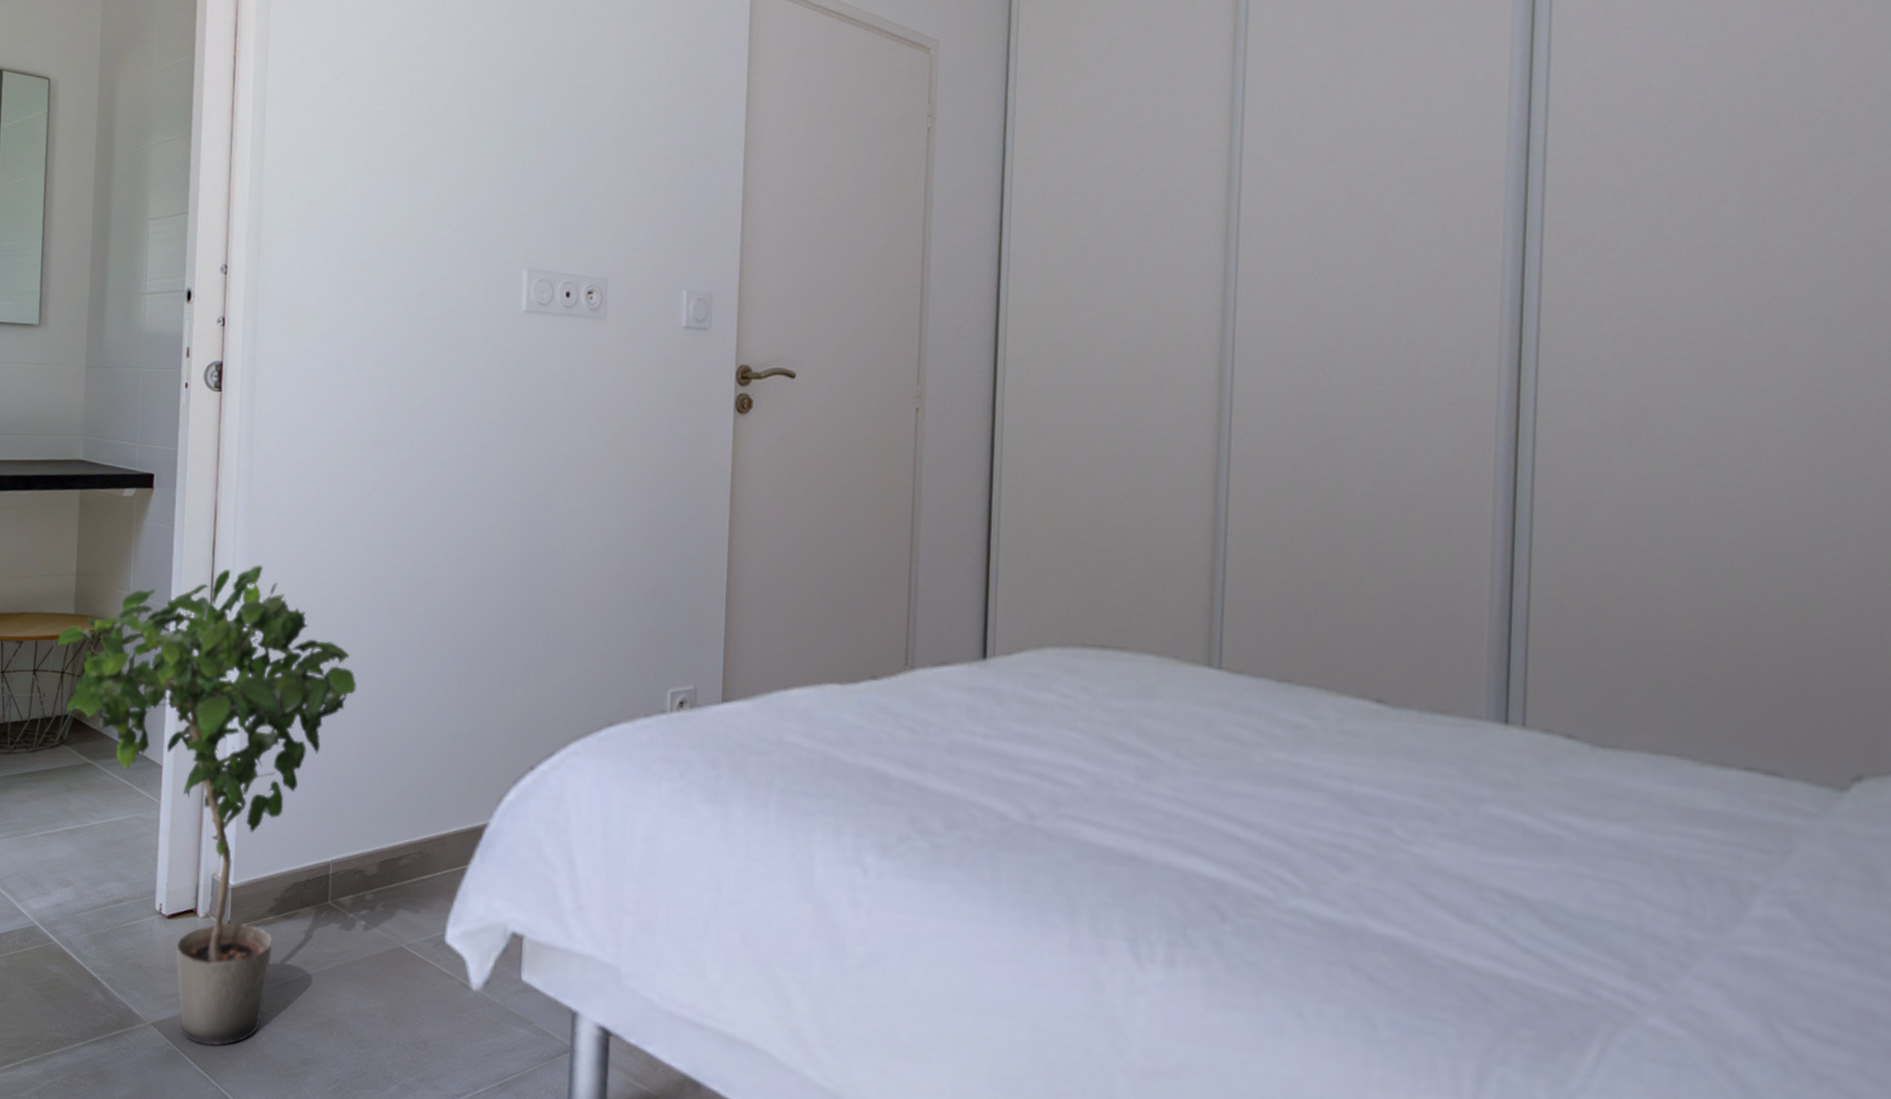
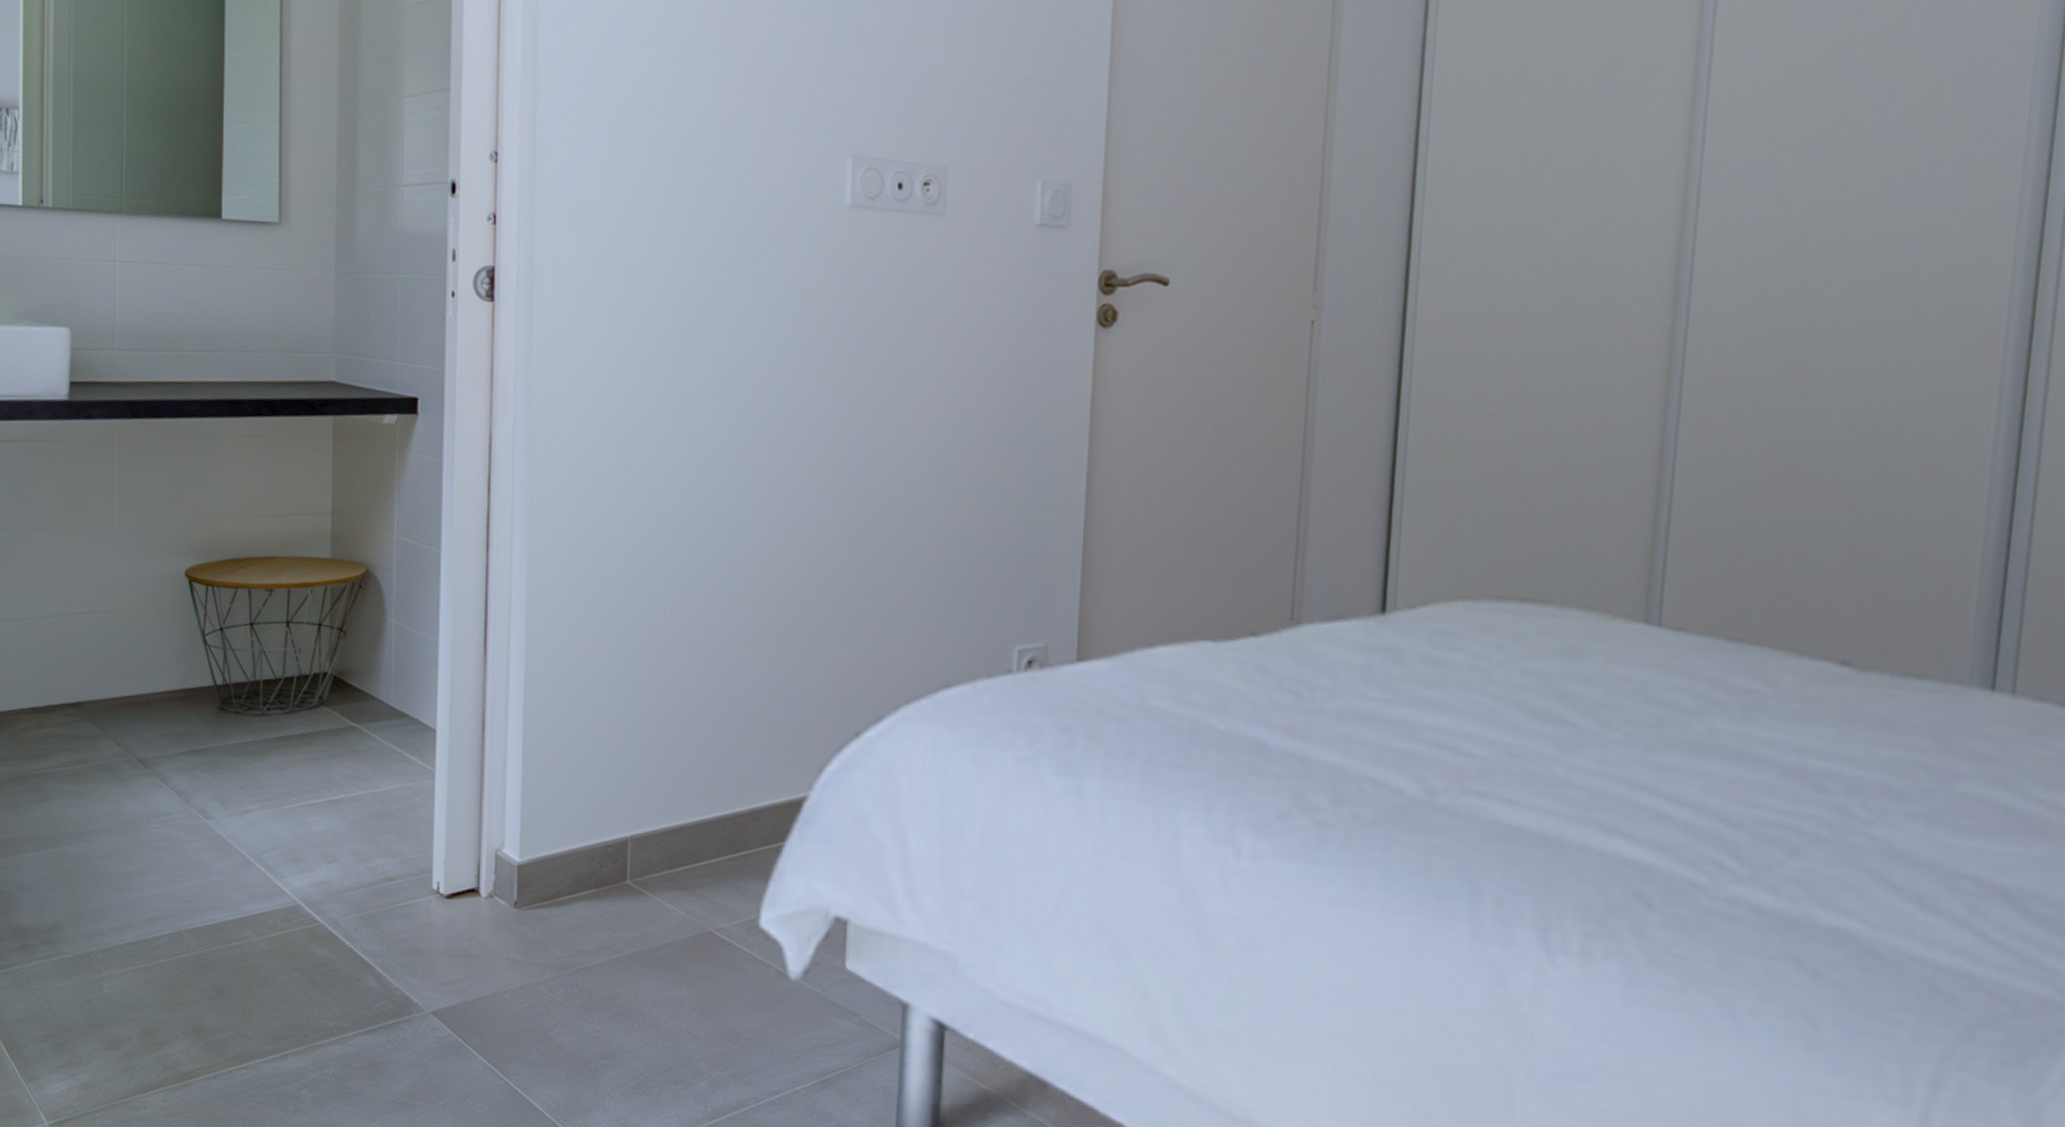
potted plant: present [56,565,357,1047] -> none [311,503,656,1038]

